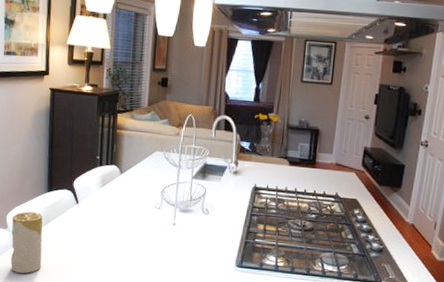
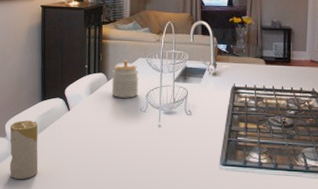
jar: none [124,152,154,194] -> present [111,60,139,98]

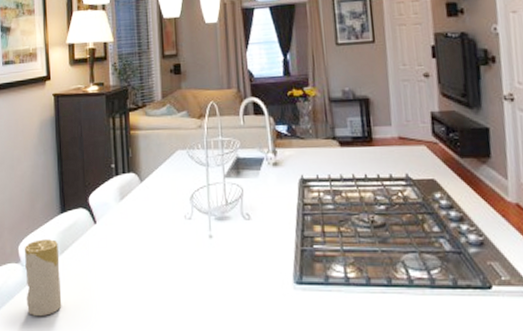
jar: present [111,60,139,98] -> none [145,154,181,203]

